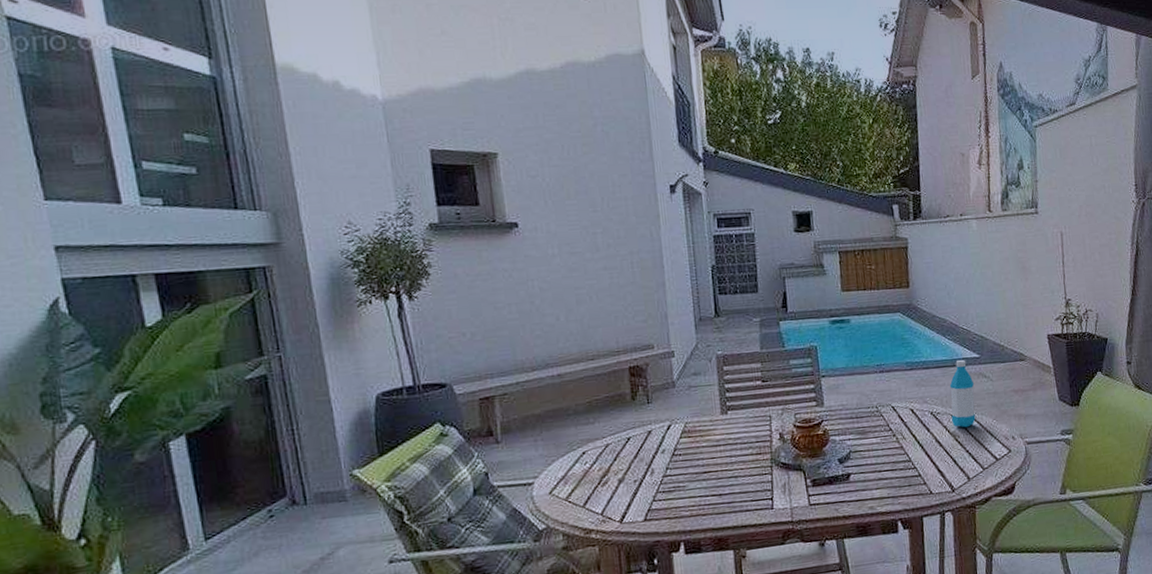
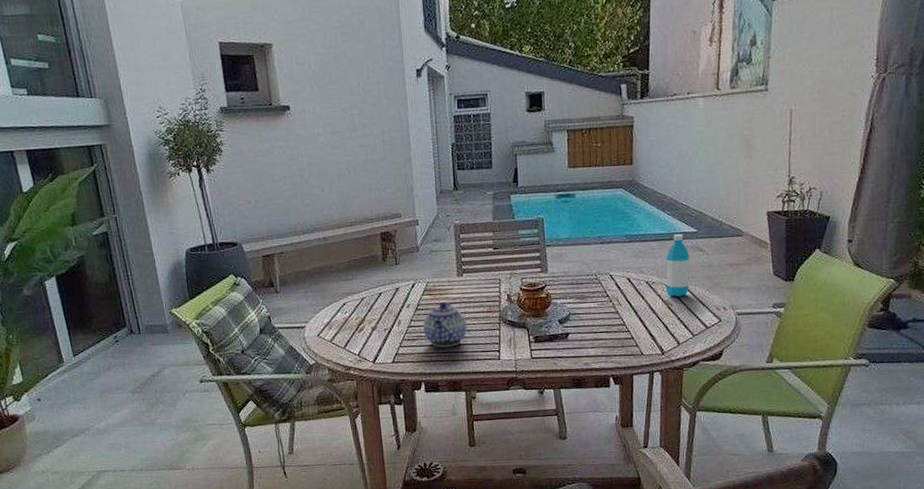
teapot: none [681,444,734,499] -> present [423,301,467,348]

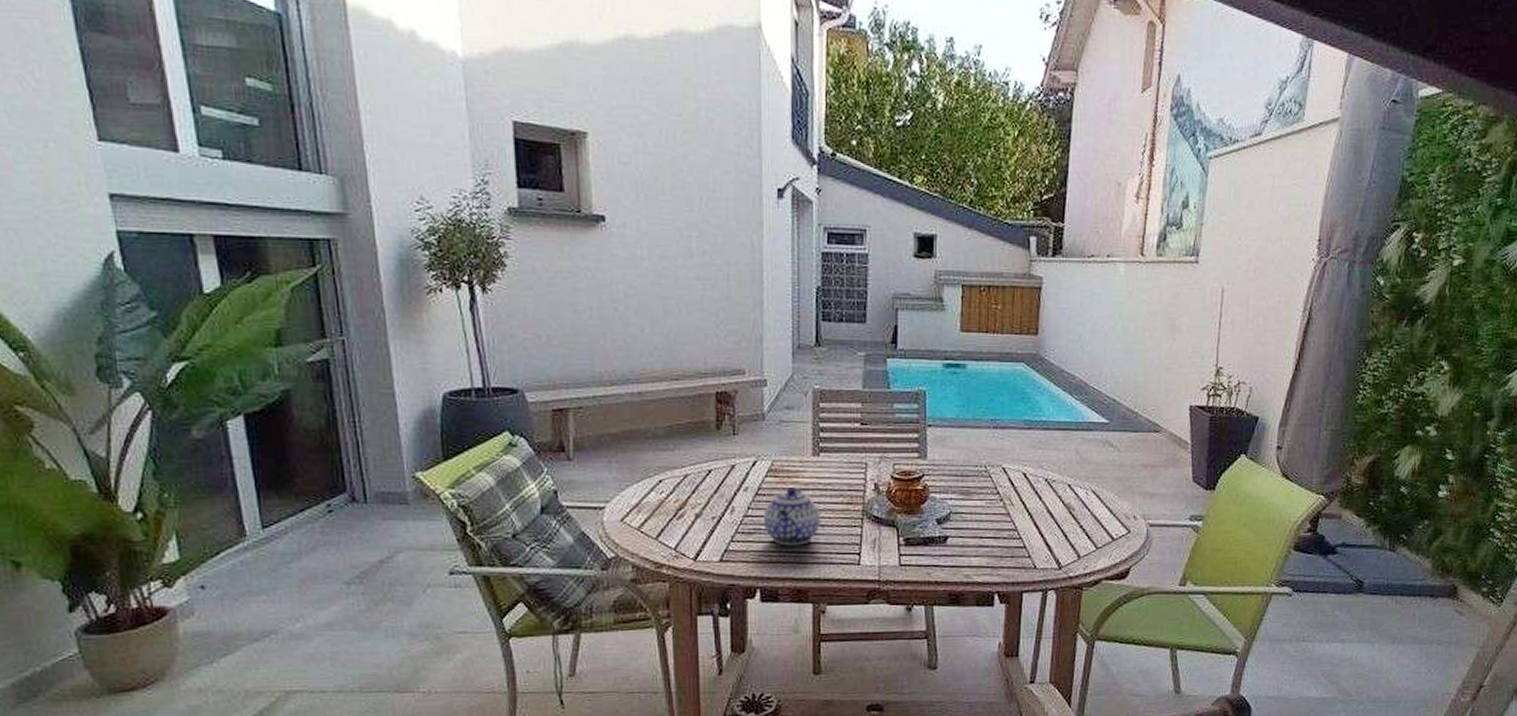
water bottle: present [666,234,690,297] -> none [1068,424,1099,501]

